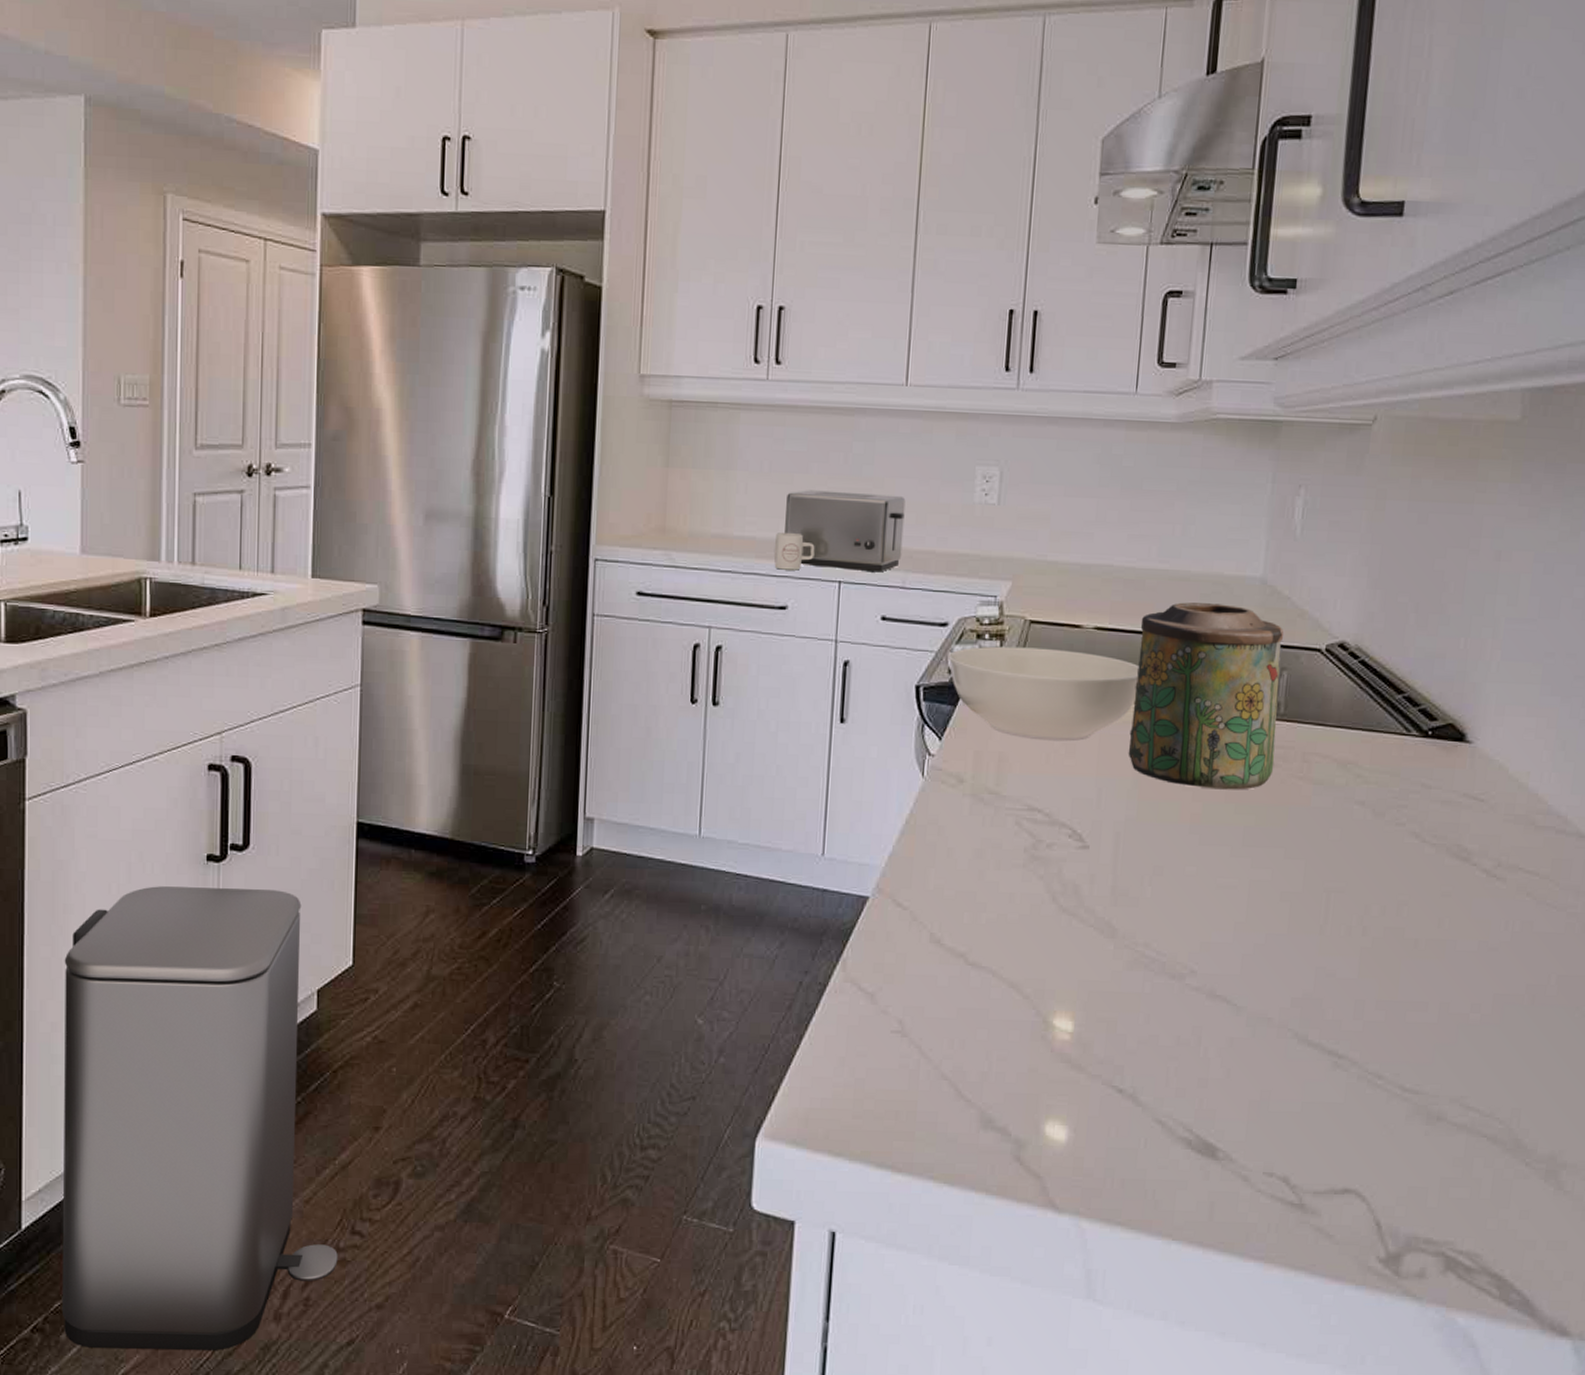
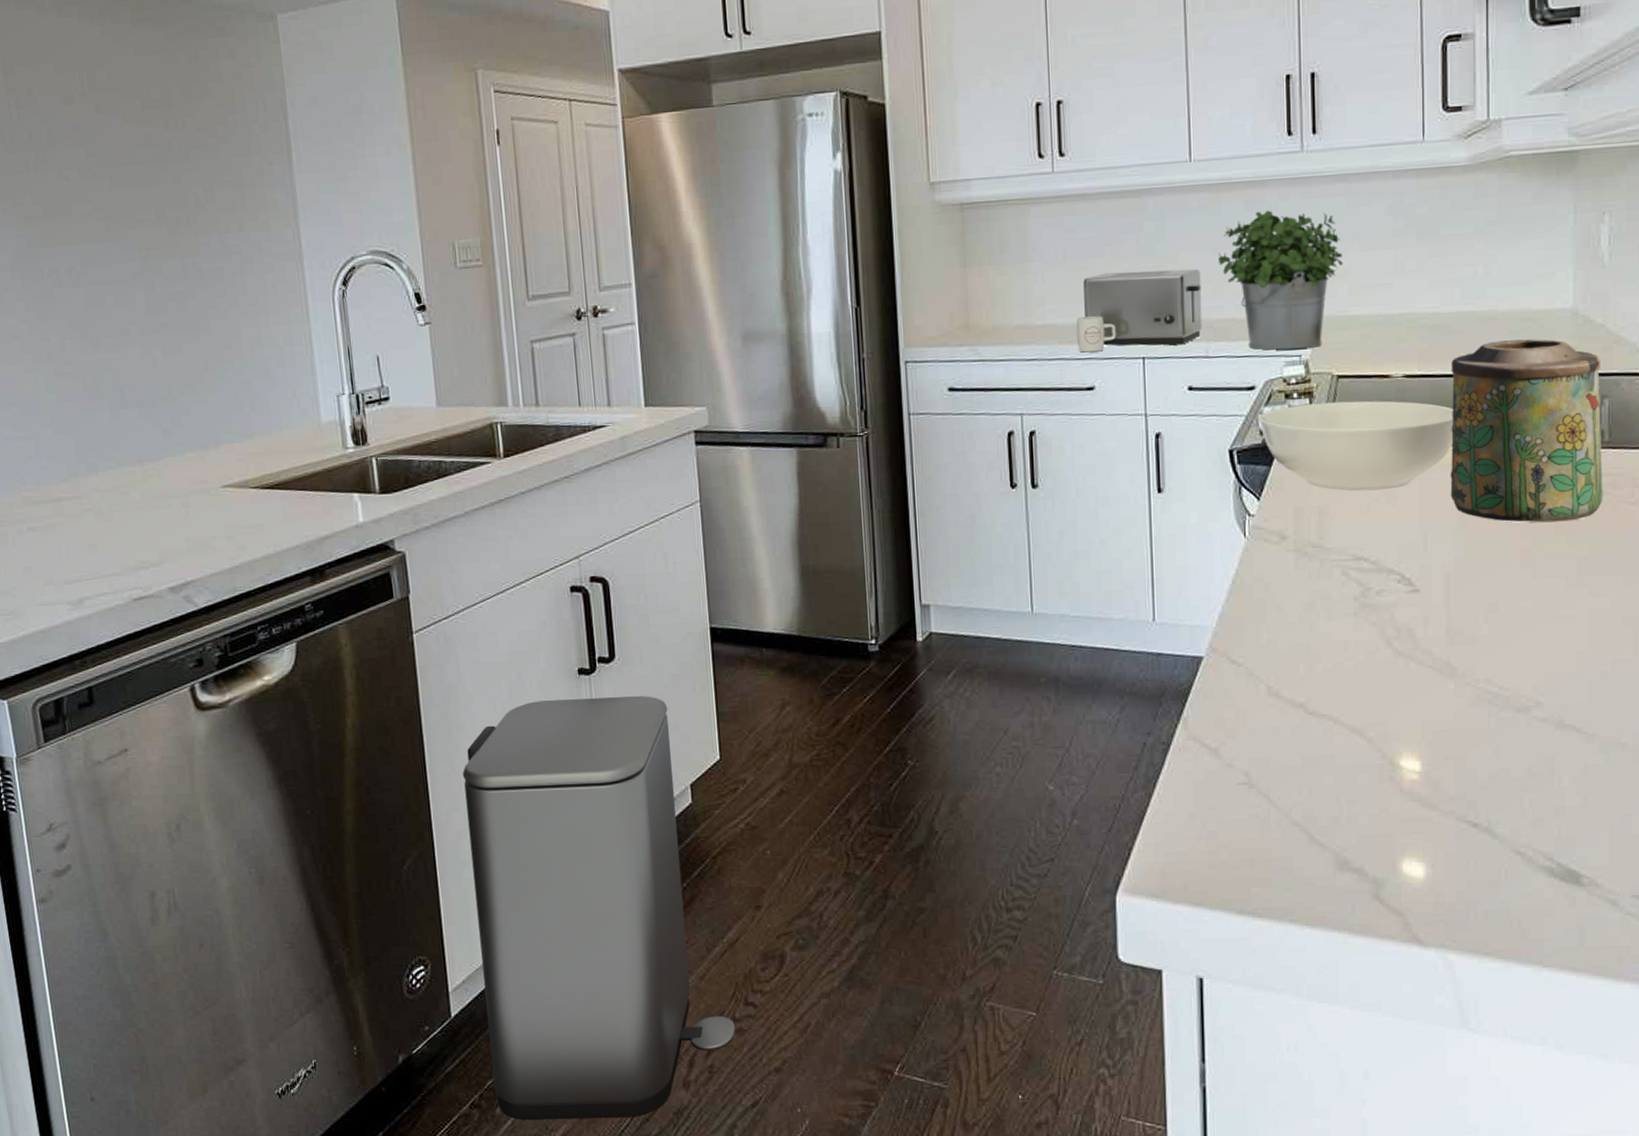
potted plant: none [924,444,1047,589] -> present [1218,210,1344,350]

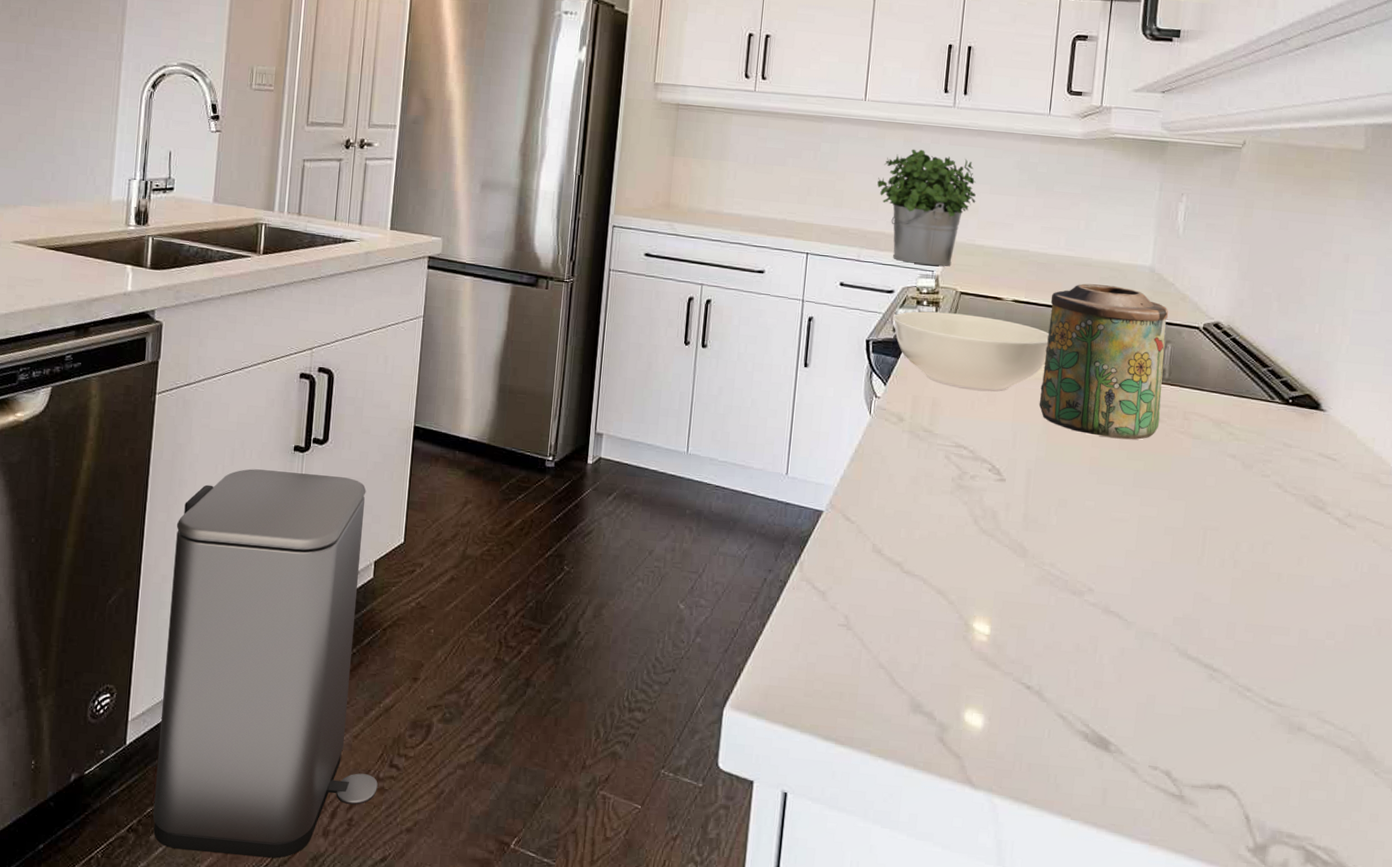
mug: present [1076,315,1116,353] -> none [755,211,788,243]
toaster: present [1083,268,1202,346] -> none [765,179,862,248]

